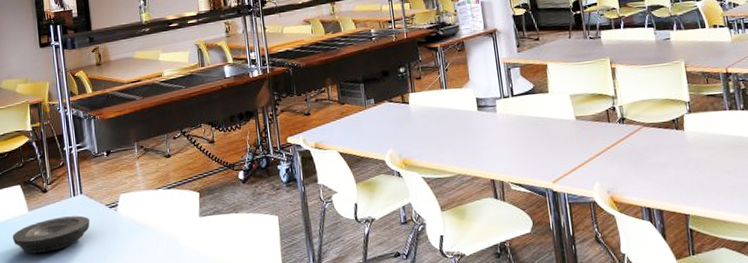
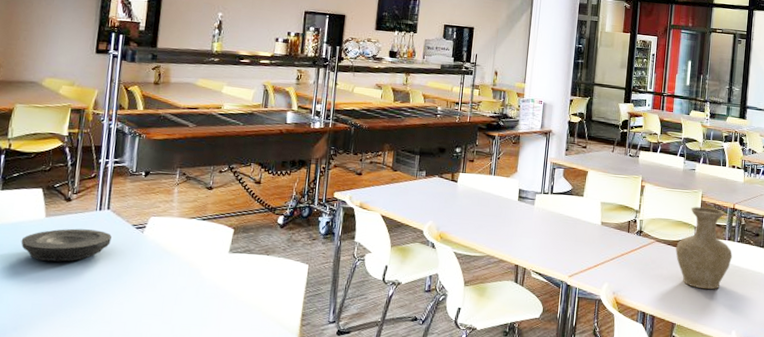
vase: none [668,77,740,171] -> present [675,206,733,290]

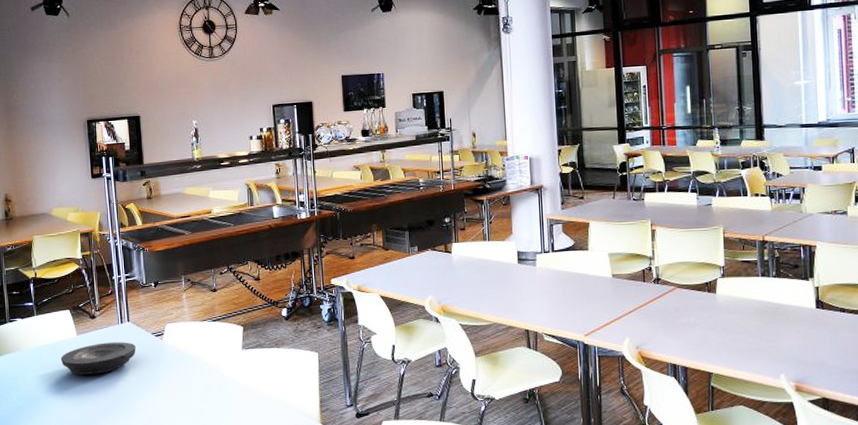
vase: present [675,206,733,290] -> none [701,244,769,333]

